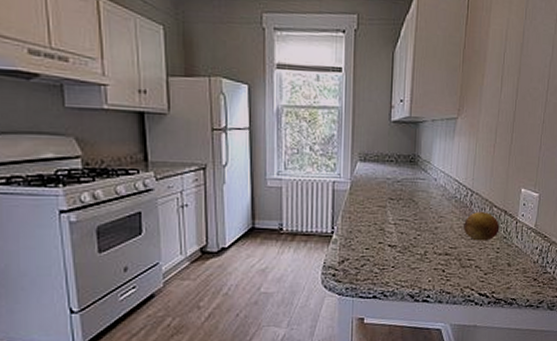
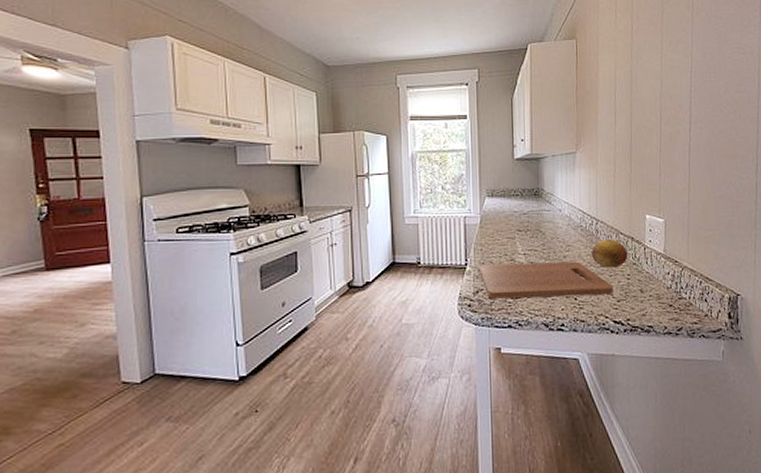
cutting board: none [347,233,482,269] -> present [480,261,613,299]

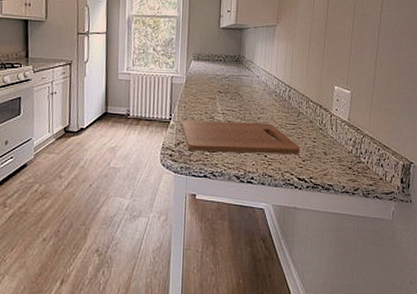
fruit: present [591,239,628,268] -> none [282,105,316,131]

